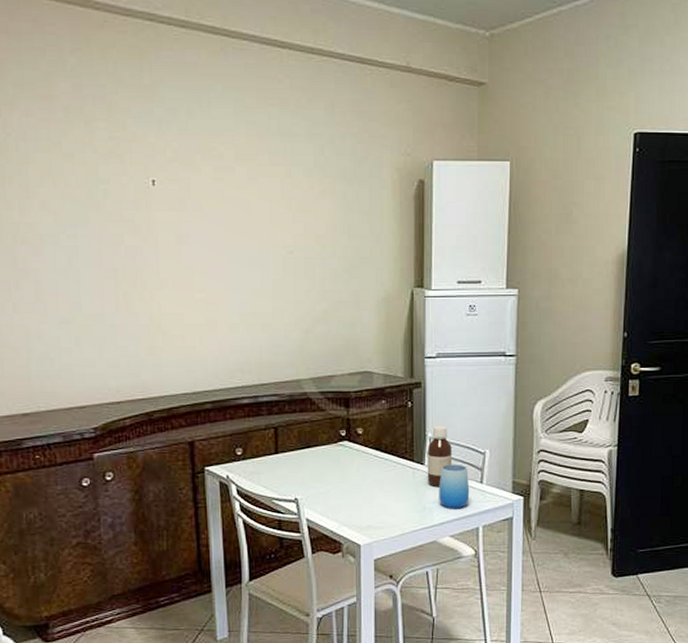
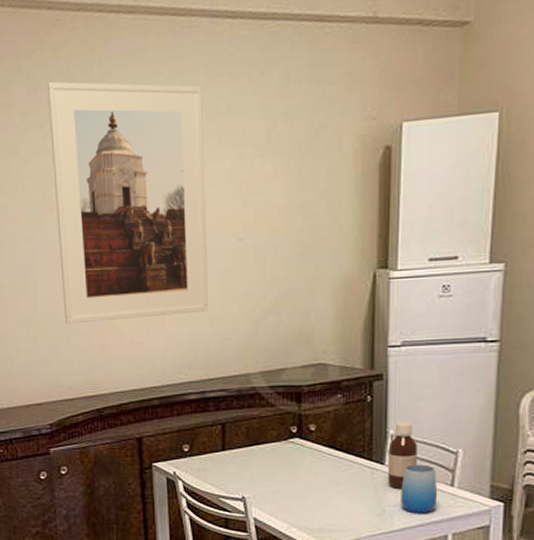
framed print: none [93,80,260,325] -> present [46,81,208,324]

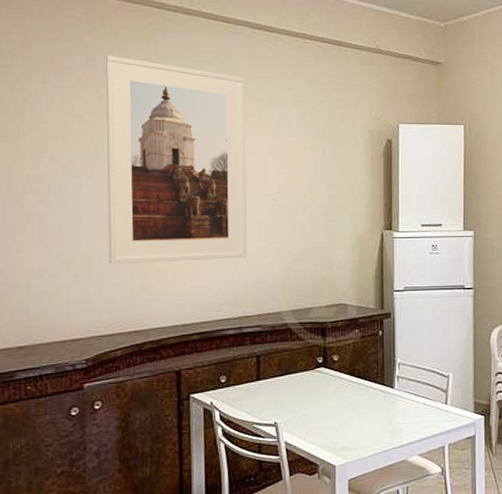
bottle: present [387,421,417,488] -> none [396,351,419,408]
cup: present [401,464,438,514] -> none [407,387,436,429]

